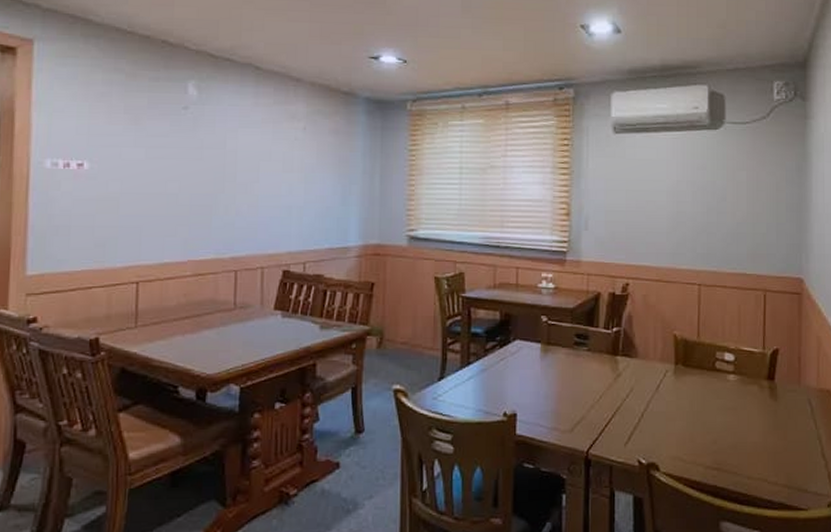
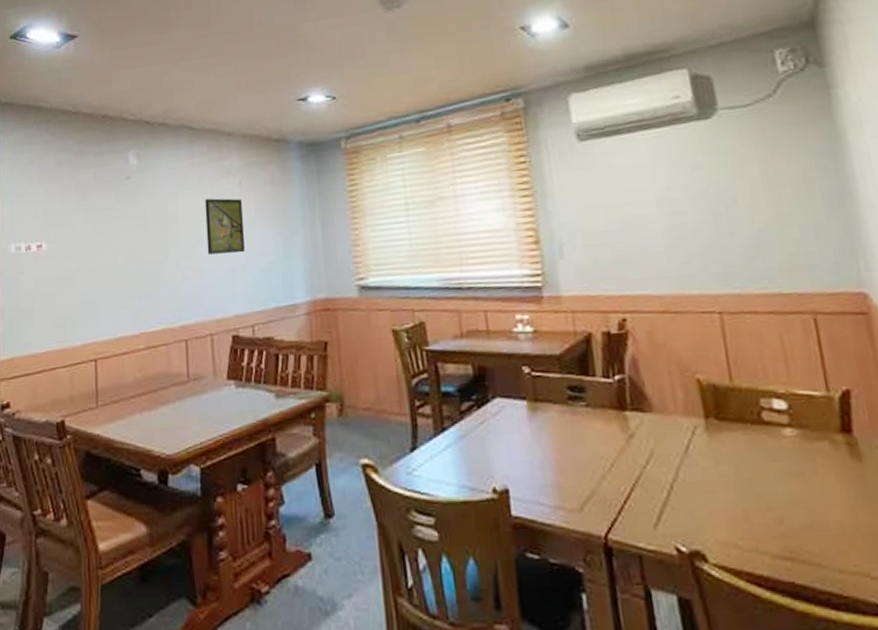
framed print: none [264,140,305,195] -> present [205,198,246,255]

